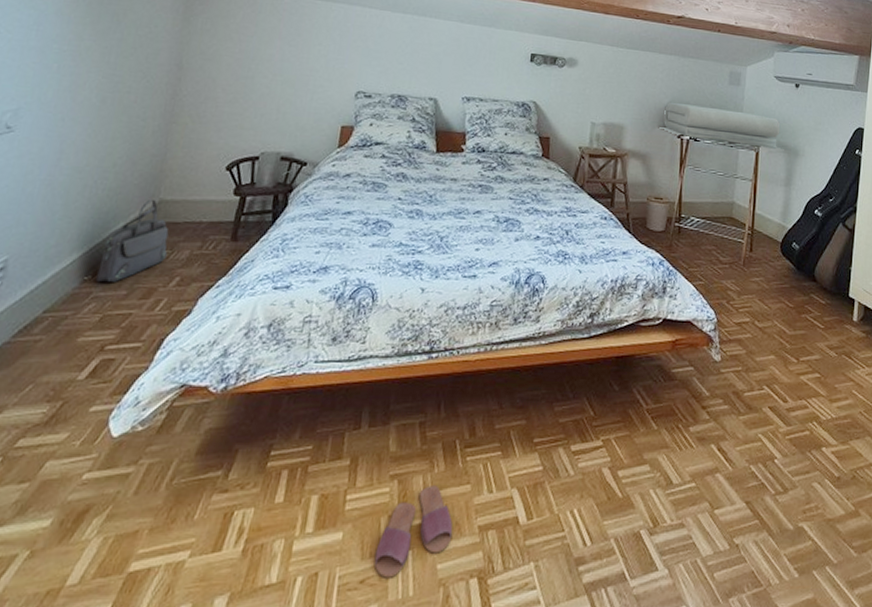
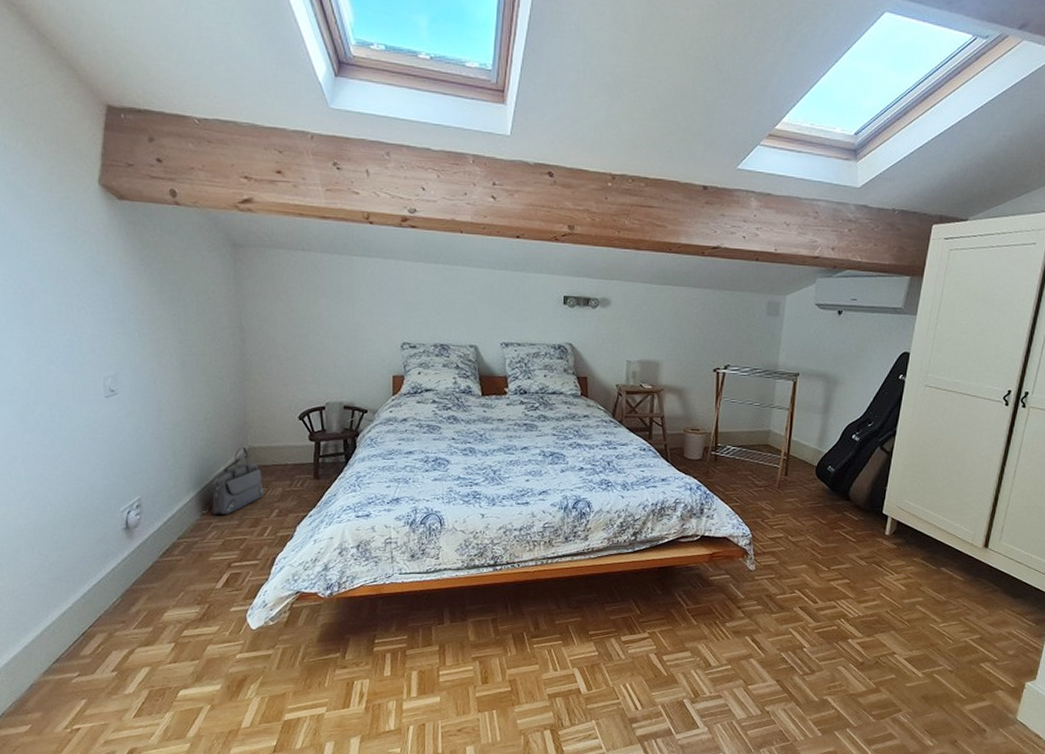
slippers: present [374,486,453,578] -> none [467,665,527,728]
towel: present [664,102,781,149] -> none [699,336,820,377]

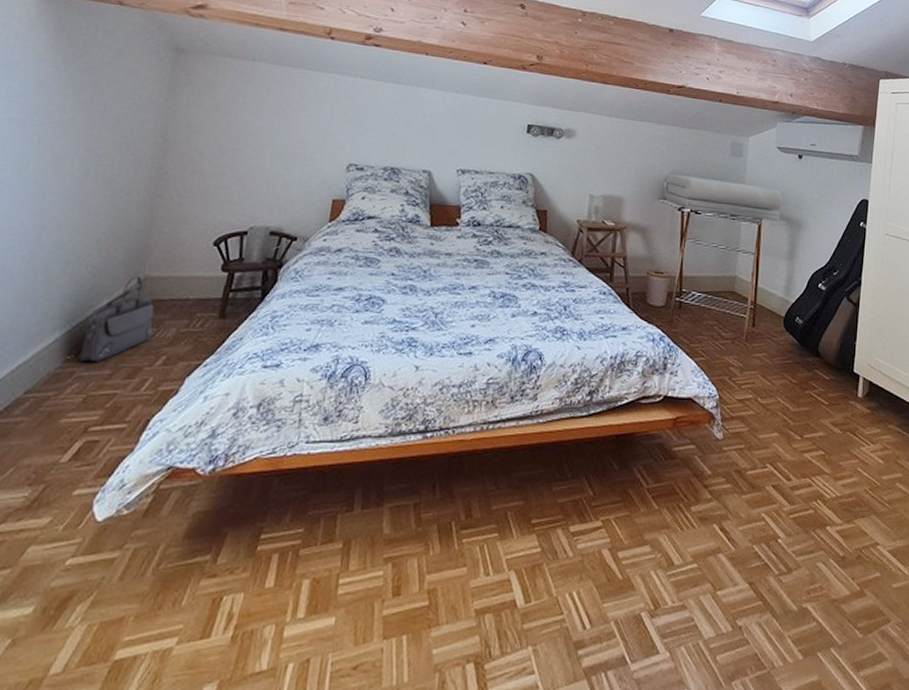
towel: none [699,336,820,377] -> present [664,173,783,221]

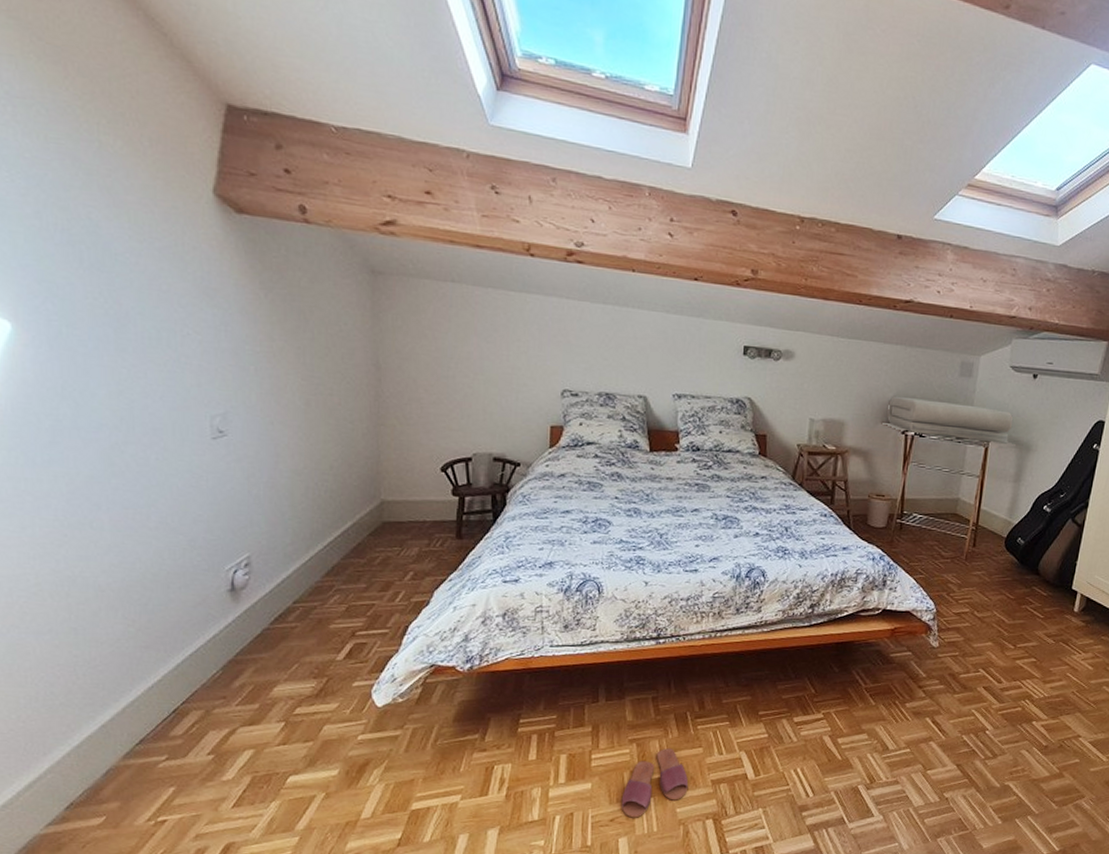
handbag: present [79,275,155,362] -> none [336,499,397,577]
slippers: none [367,569,449,664] -> present [621,748,689,818]

